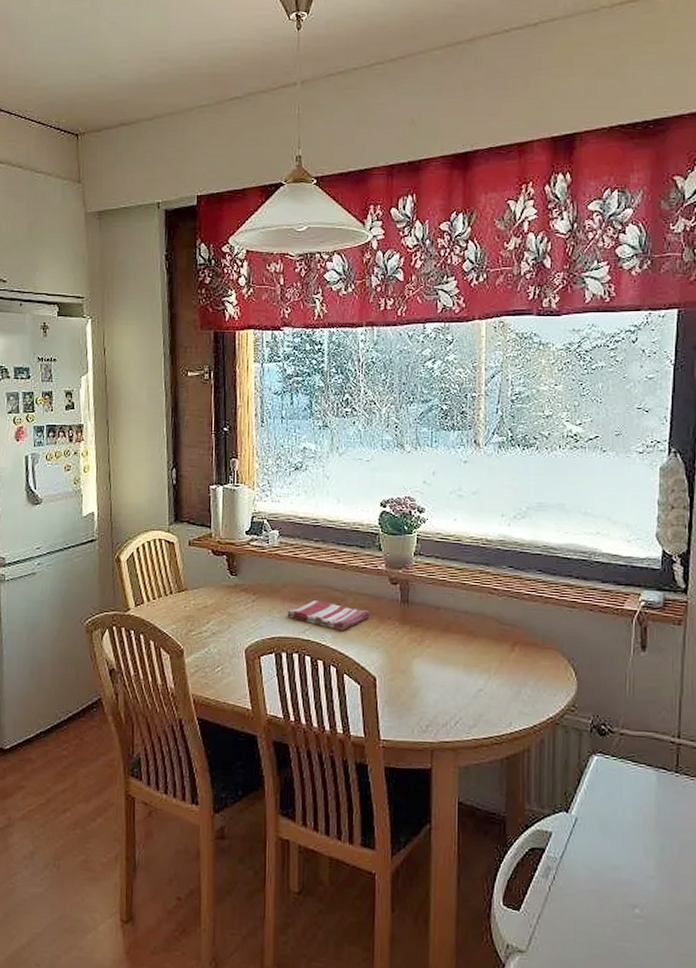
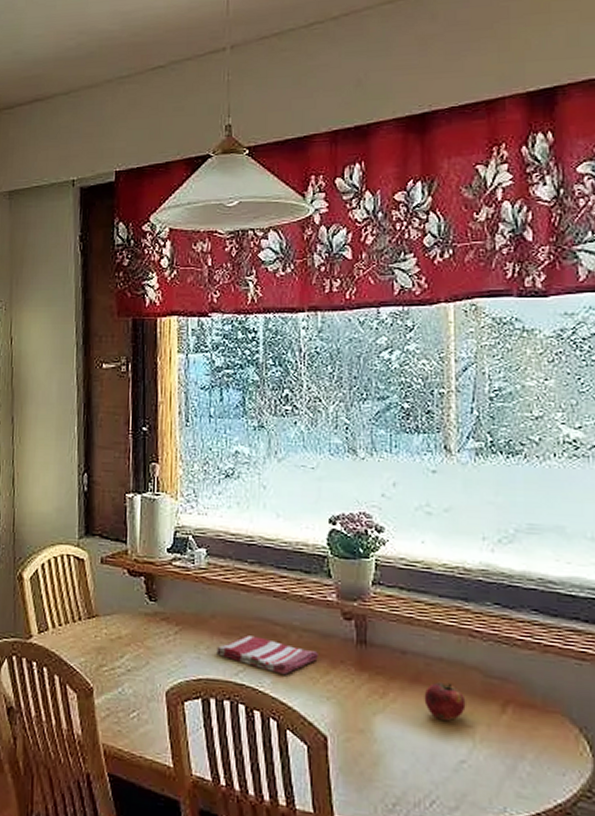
fruit: none [452,630,484,659] -> present [424,681,466,721]

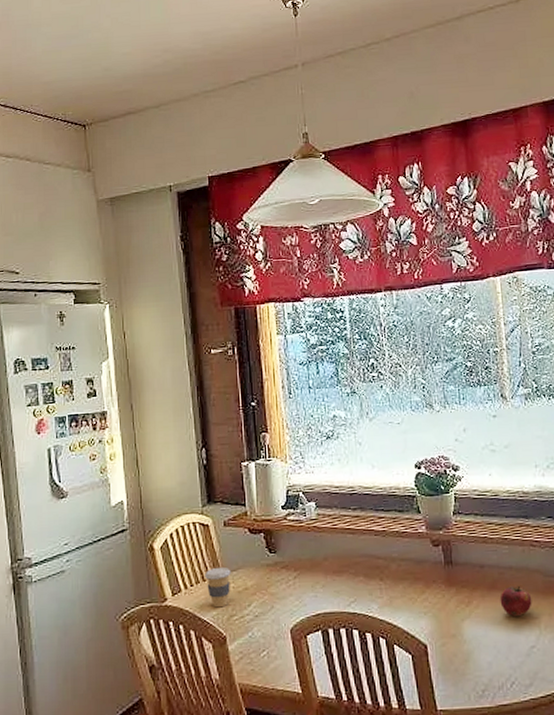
coffee cup: none [75,608,104,655] -> present [205,566,231,608]
dish towel: present [216,635,318,675] -> none [330,570,415,599]

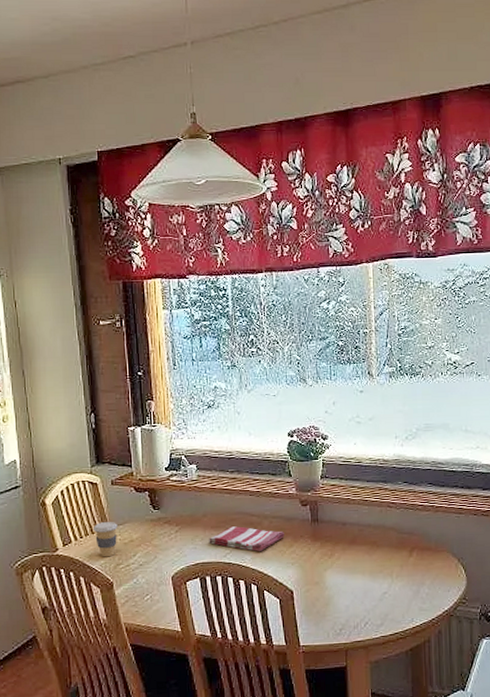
dish towel: none [330,570,415,599] -> present [209,526,284,551]
fruit: present [499,585,532,616] -> none [358,541,387,567]

